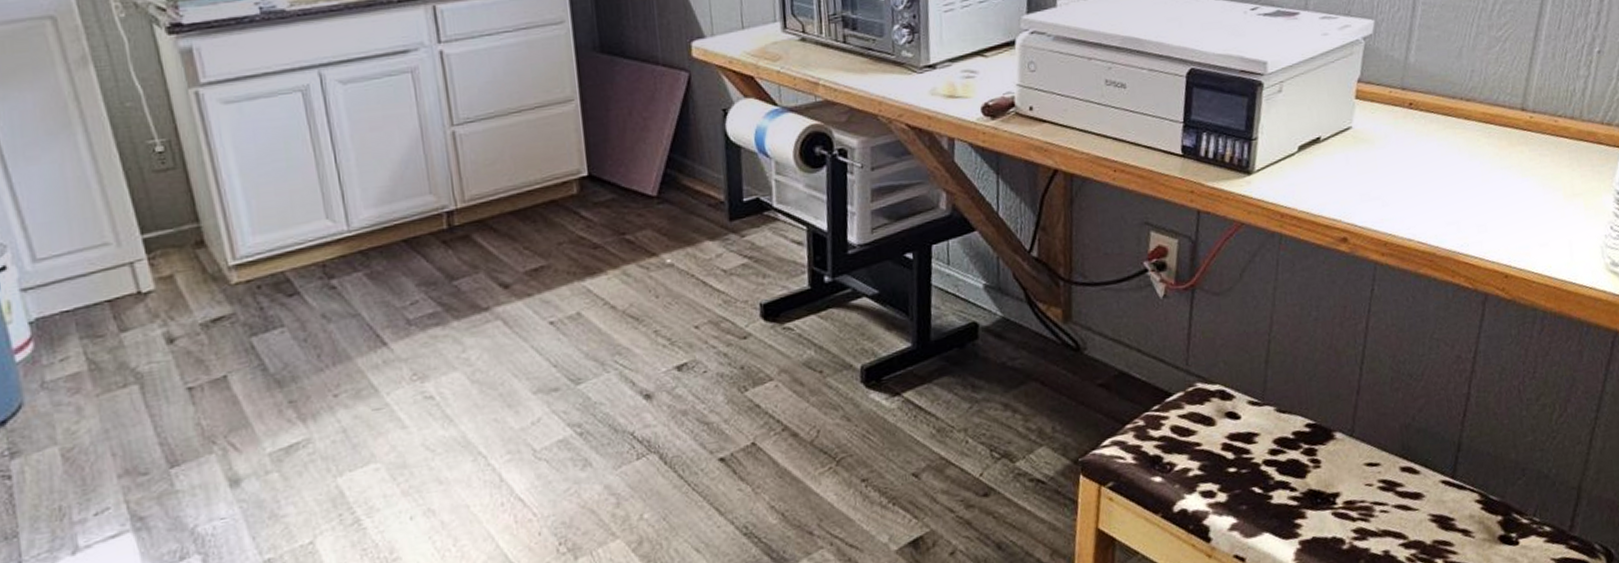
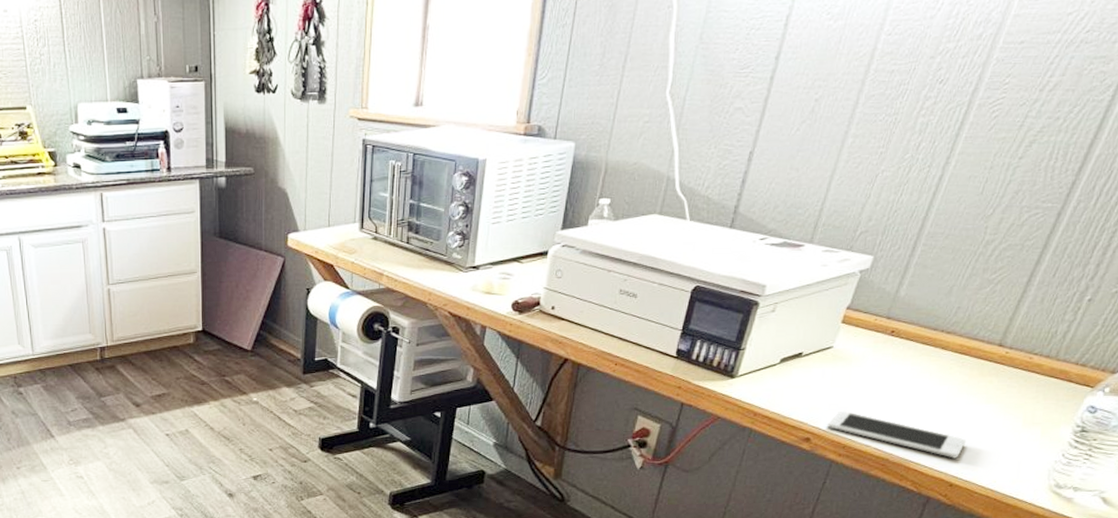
cell phone: none [1362,200,1512,245] -> present [827,410,967,459]

